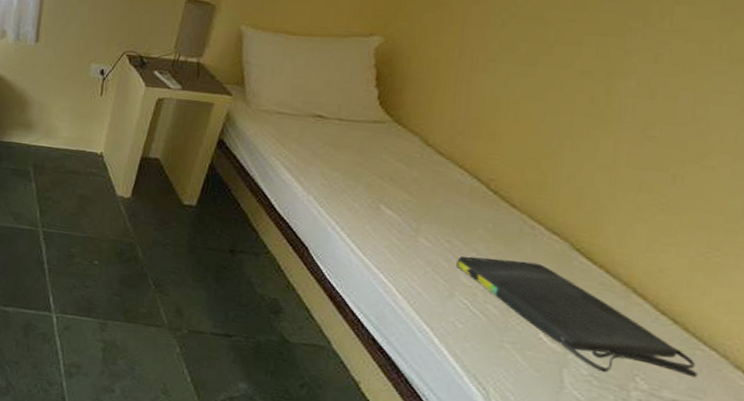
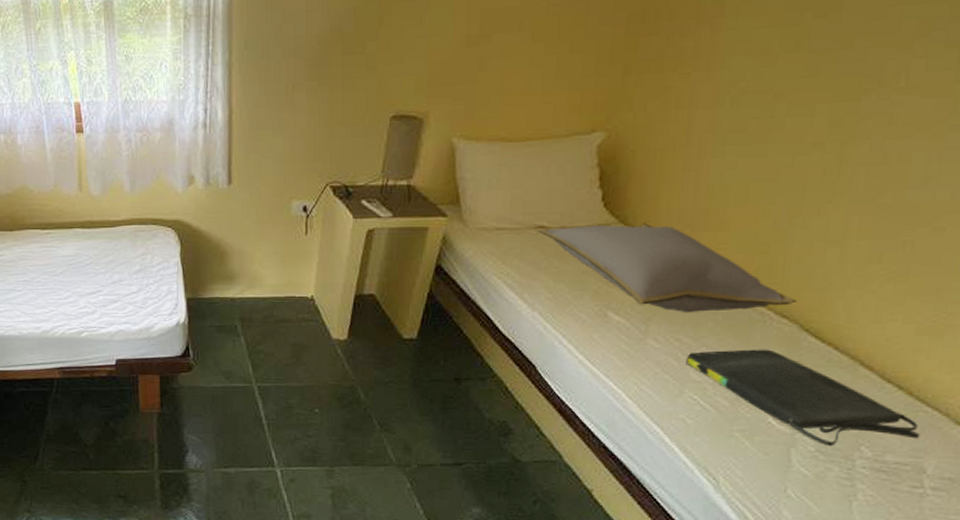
cushion: none [315,117,568,223] -> present [537,223,797,313]

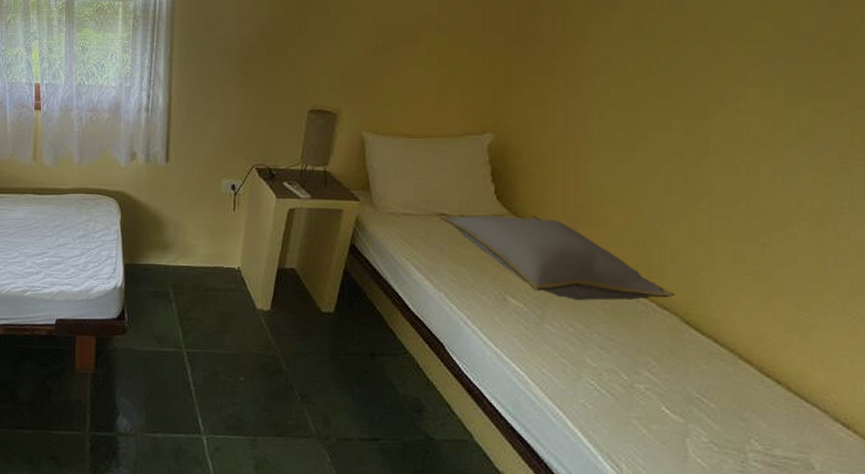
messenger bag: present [686,349,920,447] -> none [581,338,804,438]

